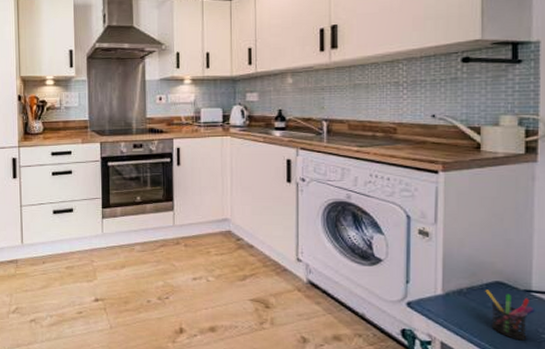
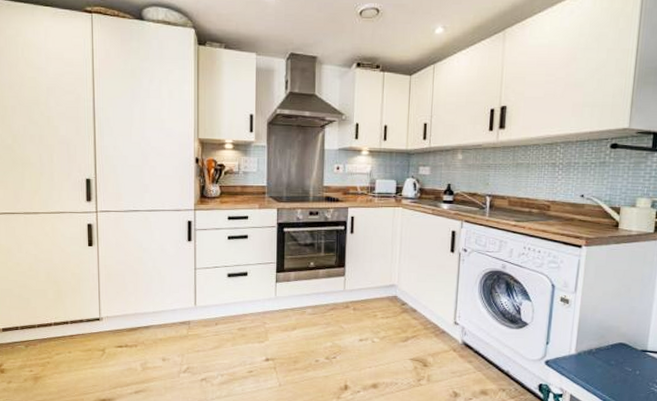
pen holder: present [485,289,536,341] -> none [610,350,649,393]

